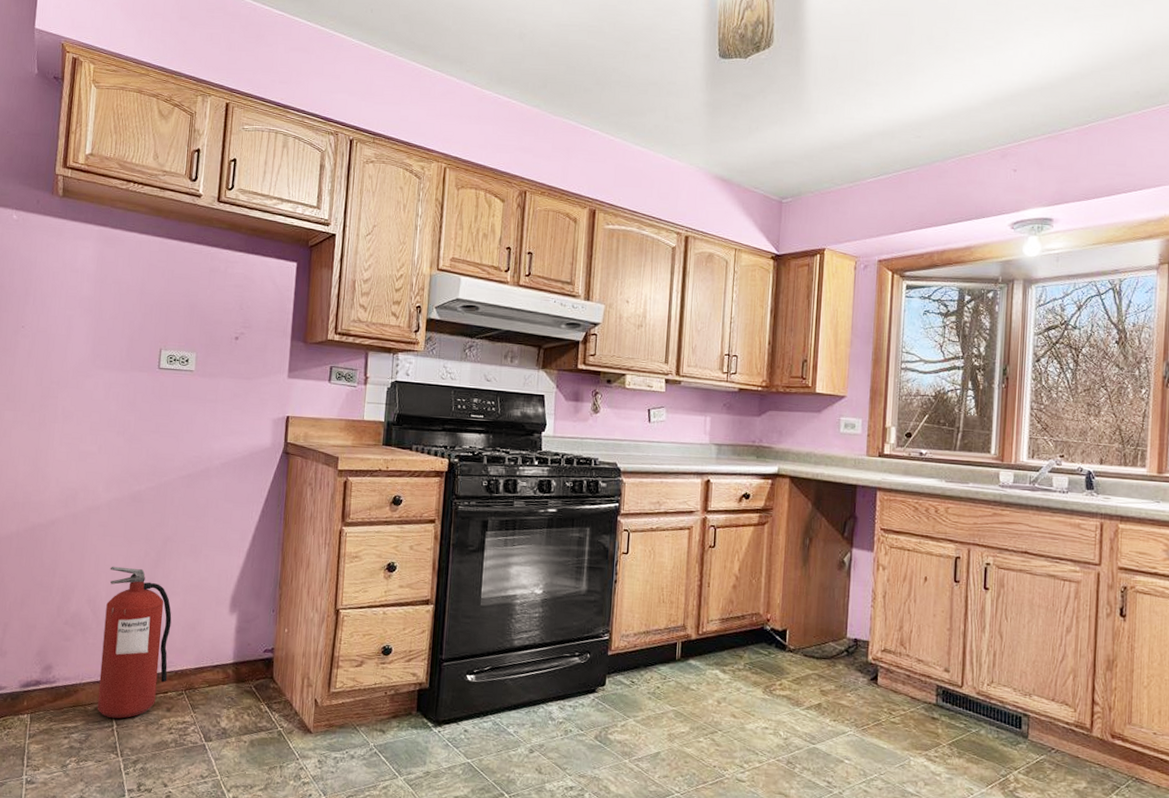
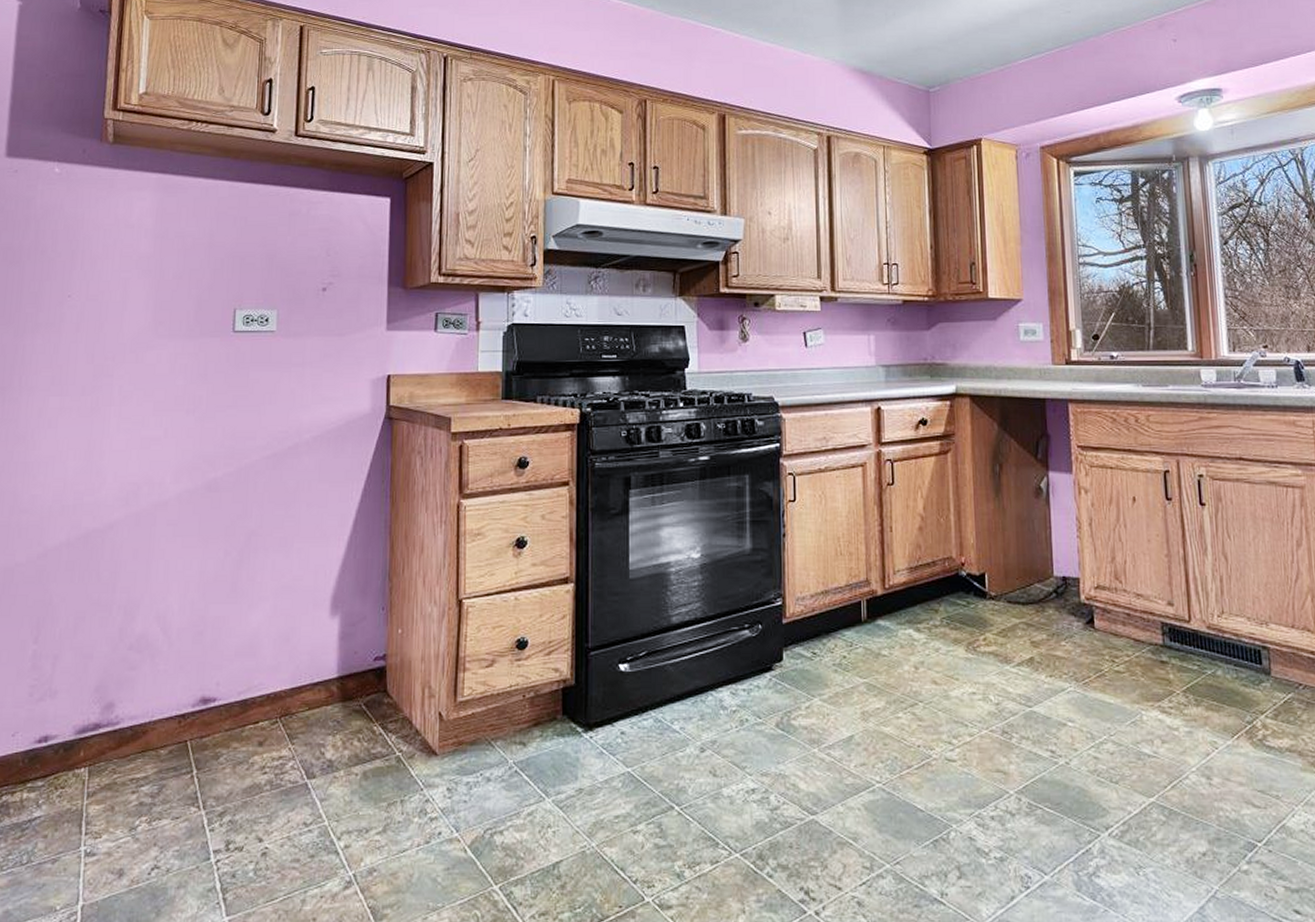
fire extinguisher: present [97,566,172,719] -> none [171,572,260,761]

